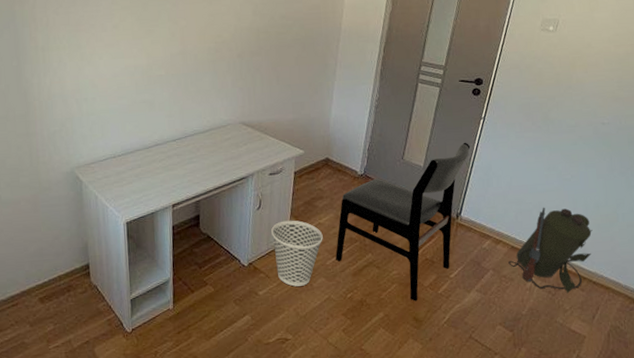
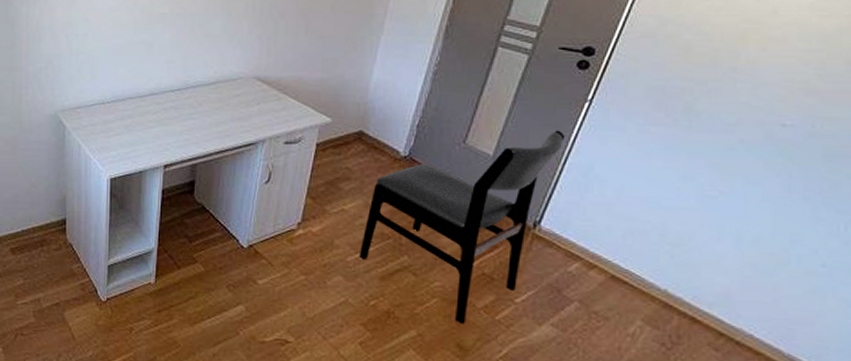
wastebasket: present [271,220,323,287] -> none [280,200,346,282]
backpack: present [508,207,593,293] -> none [604,229,744,350]

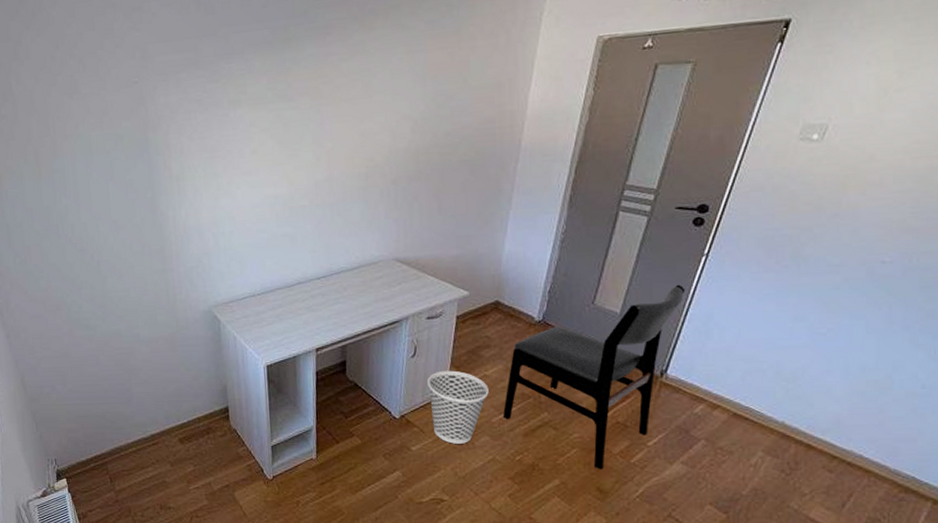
wastebasket: none [280,200,346,282] -> present [428,370,489,444]

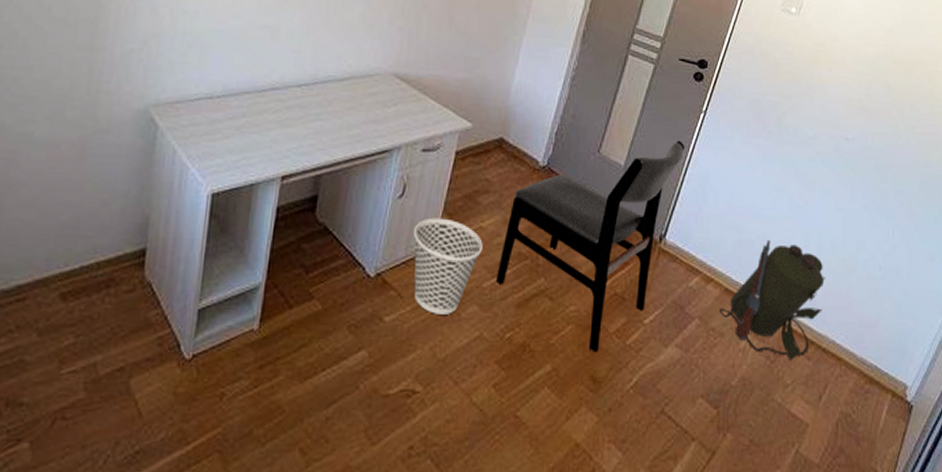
backpack: none [728,367,853,473] -> present [719,239,826,360]

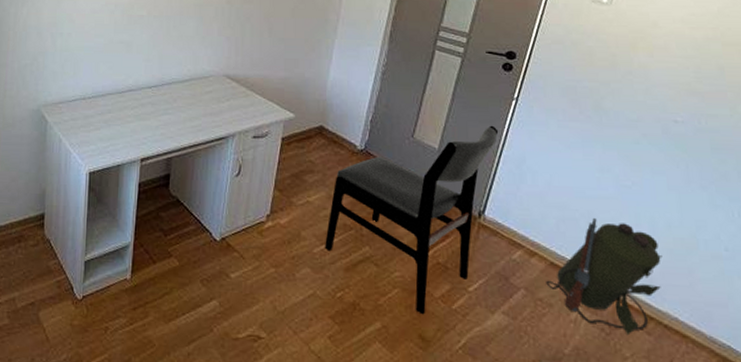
wastebasket: present [414,217,483,315] -> none [251,193,311,274]

